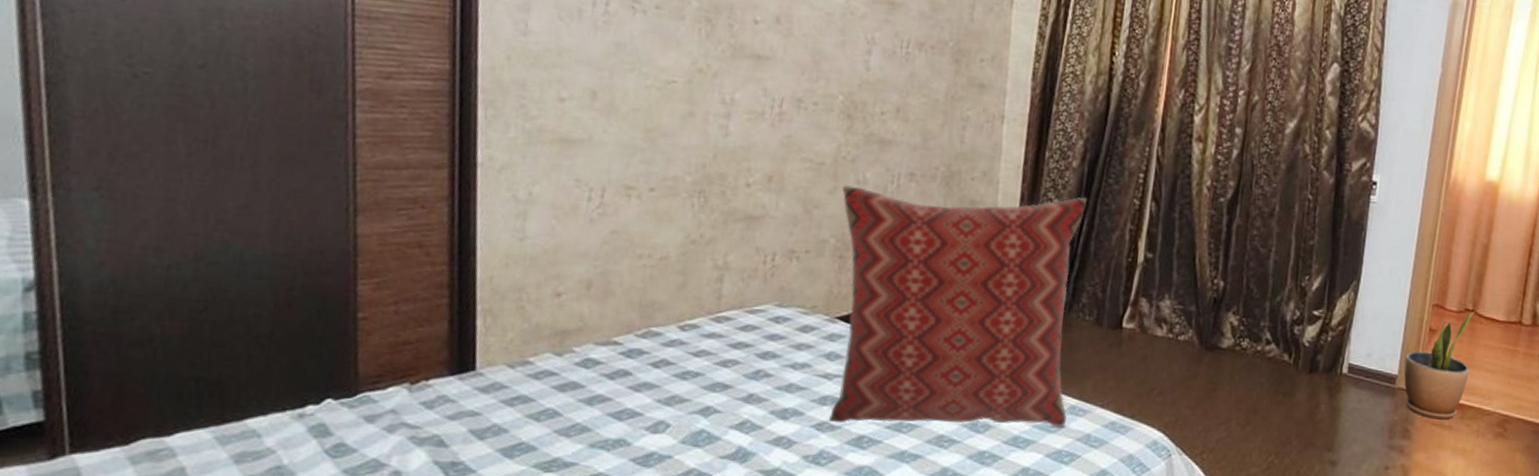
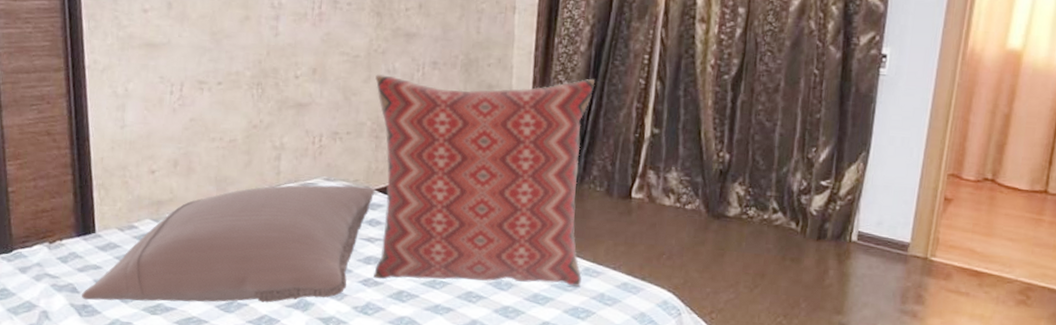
pillow: none [449,311,836,456] -> present [81,185,375,303]
potted plant: present [1404,311,1475,420] -> none [917,181,994,287]

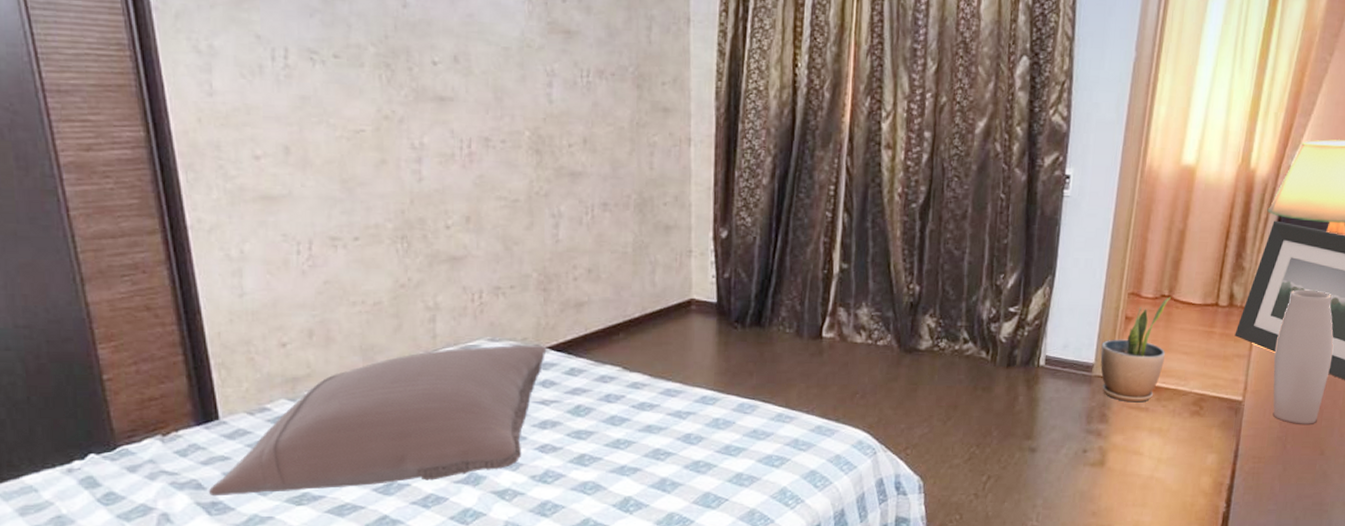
pillow: present [373,73,595,287] -> none [539,213,780,445]
potted plant: none [917,181,994,287] -> present [1100,297,1171,403]

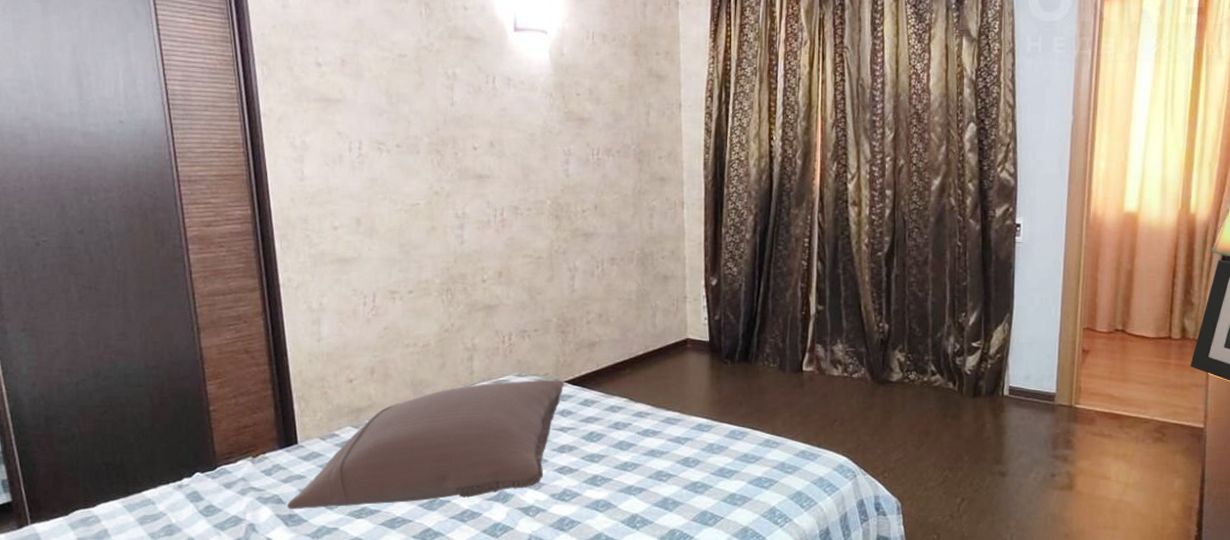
potted plant: present [1100,297,1171,403] -> none [1061,331,1124,430]

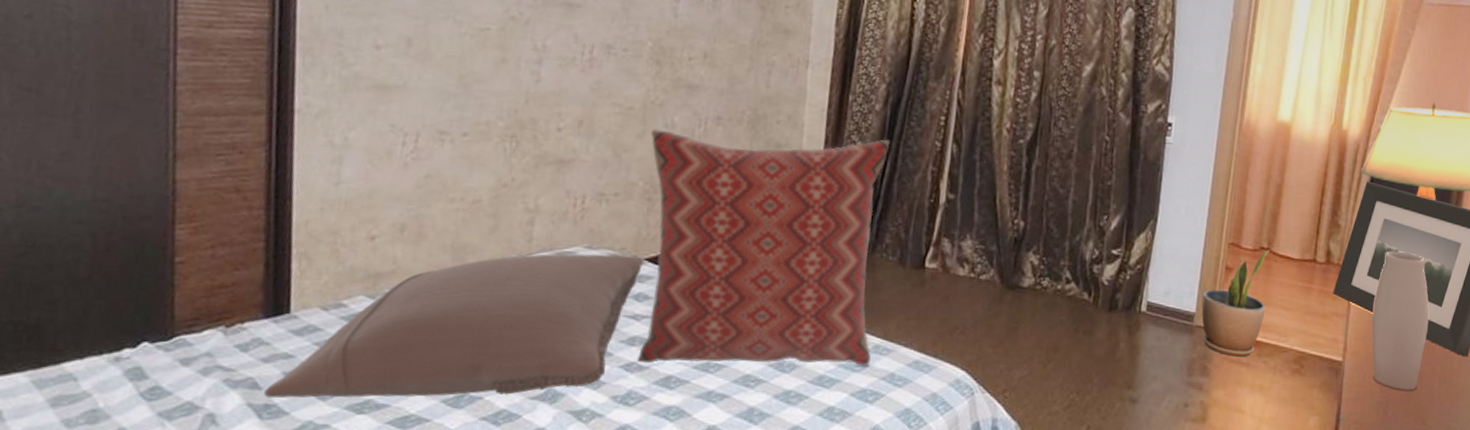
pillow: none [558,263,763,467] -> present [637,128,890,366]
potted plant: none [1061,331,1124,430] -> present [1201,249,1270,357]

